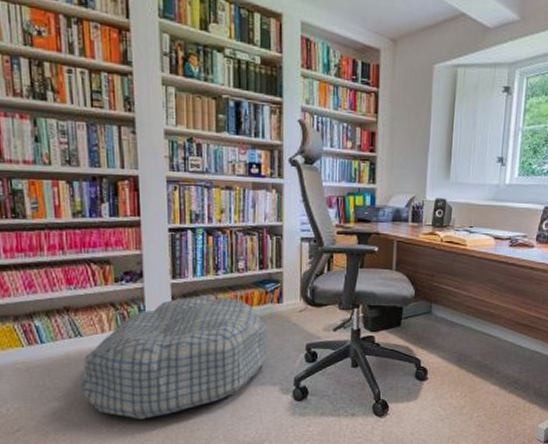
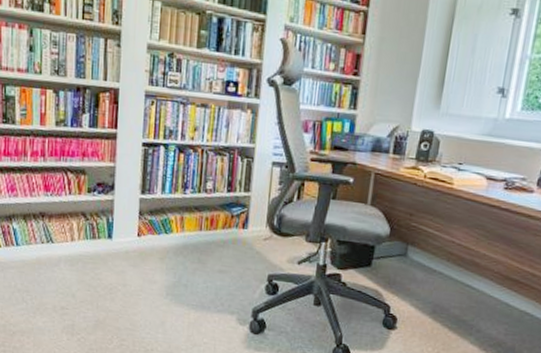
dog bed: present [81,295,268,419] -> none [48,213,230,332]

